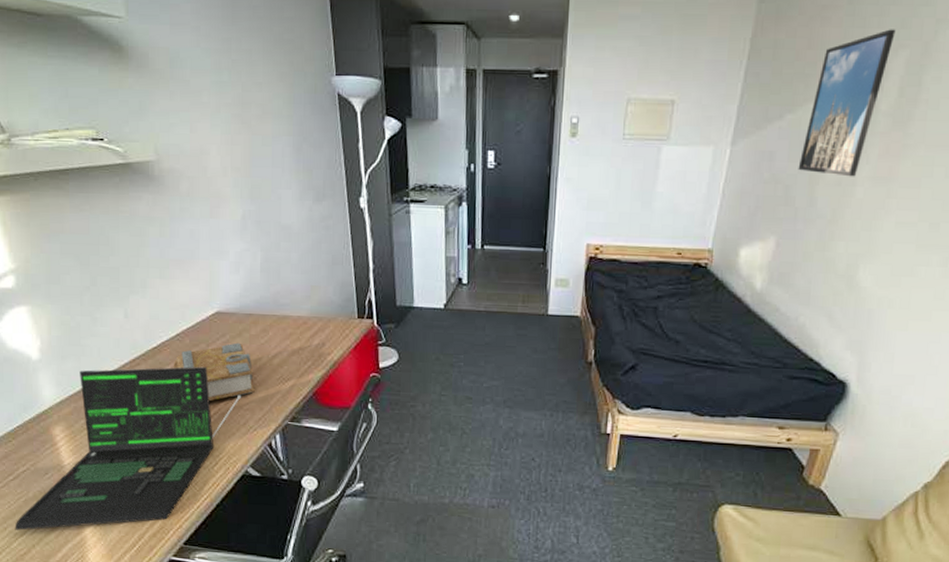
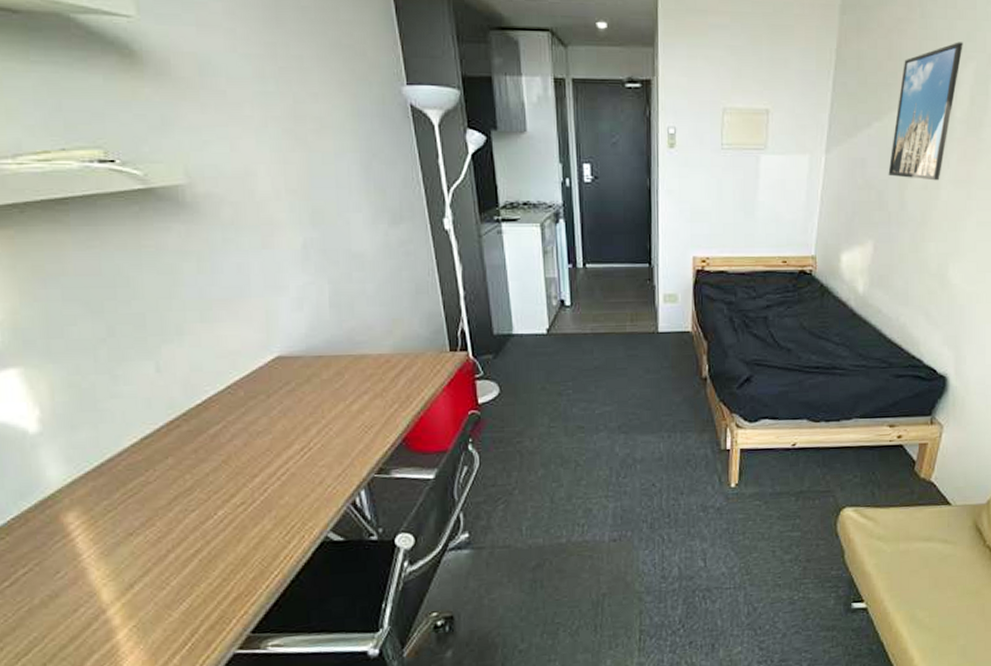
laptop: present [15,366,241,531] -> none [15,421,314,649]
book: present [173,342,255,401] -> none [224,390,331,460]

